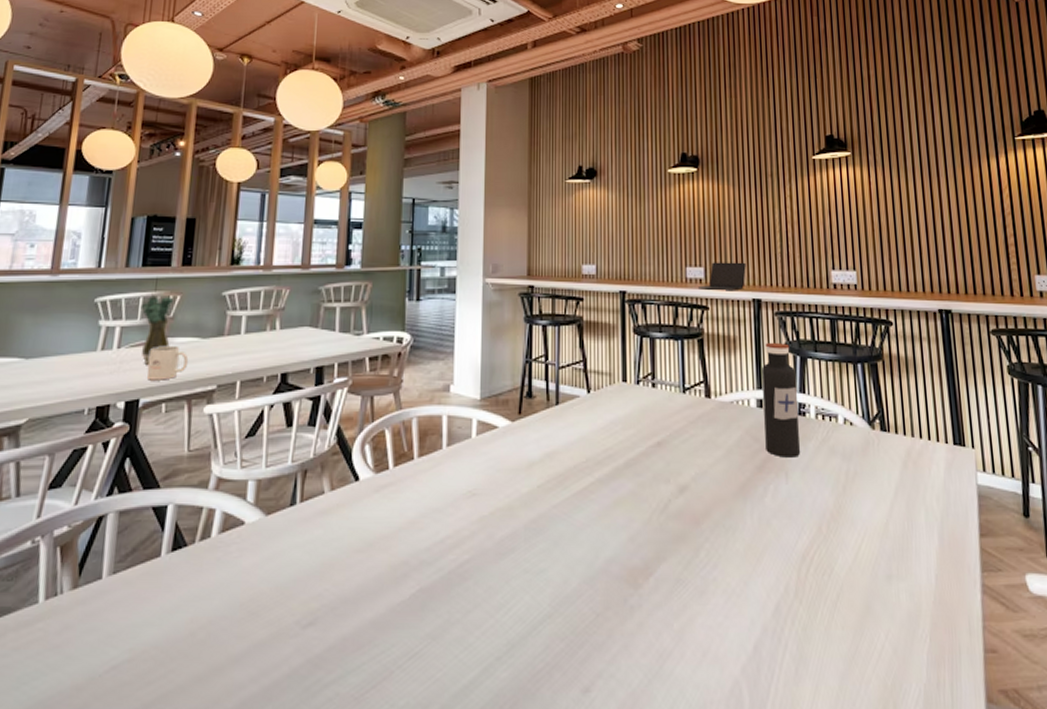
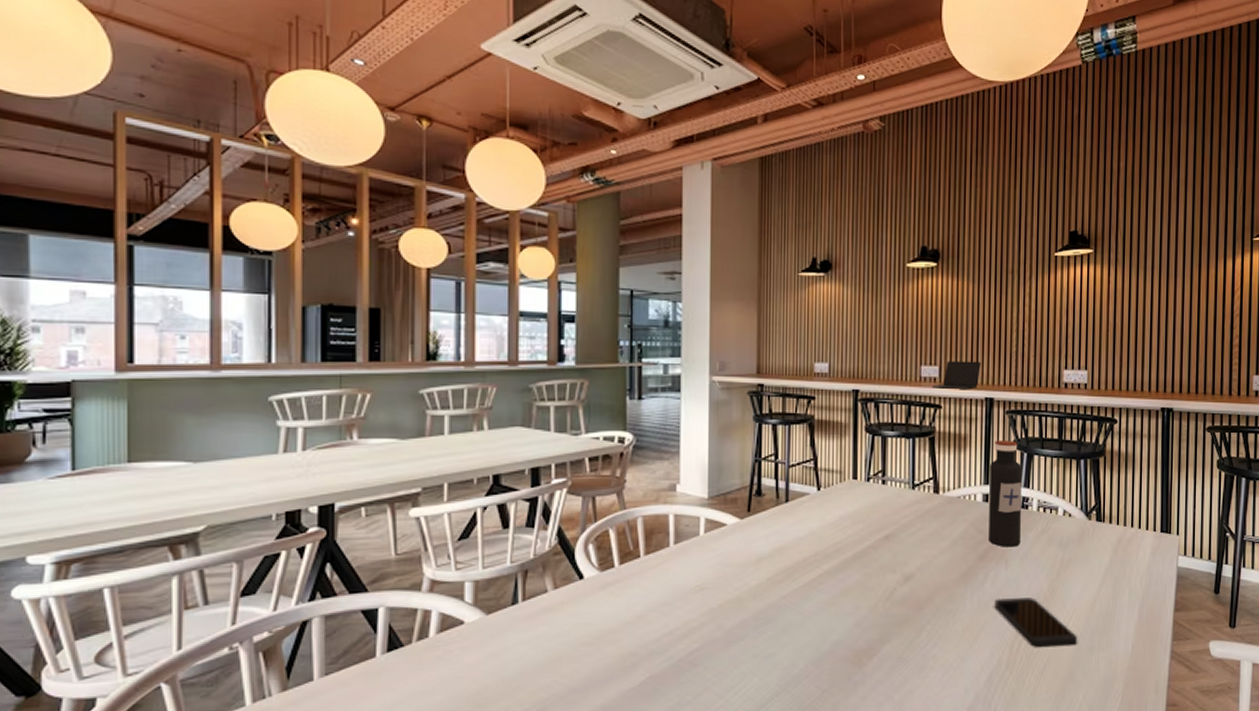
vase: present [140,294,174,364] -> none [325,392,364,467]
mug: present [146,345,189,380] -> none [340,447,387,484]
phone: none [777,514,872,573] -> present [994,597,1077,647]

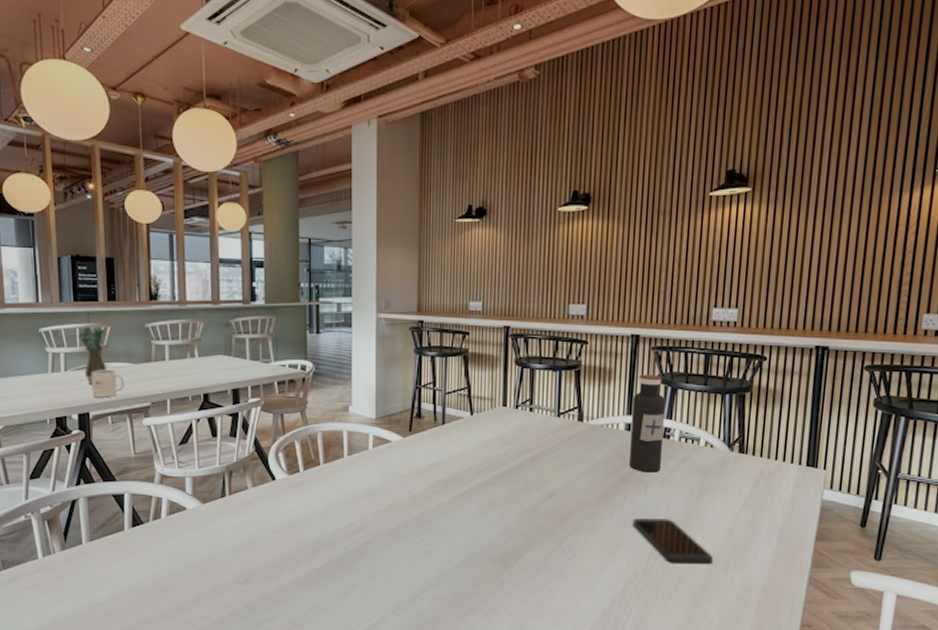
vase: none [325,392,364,467] -> present [78,325,107,385]
mug: none [340,447,387,484] -> present [91,369,125,398]
laptop: present [932,361,981,390] -> none [580,299,628,327]

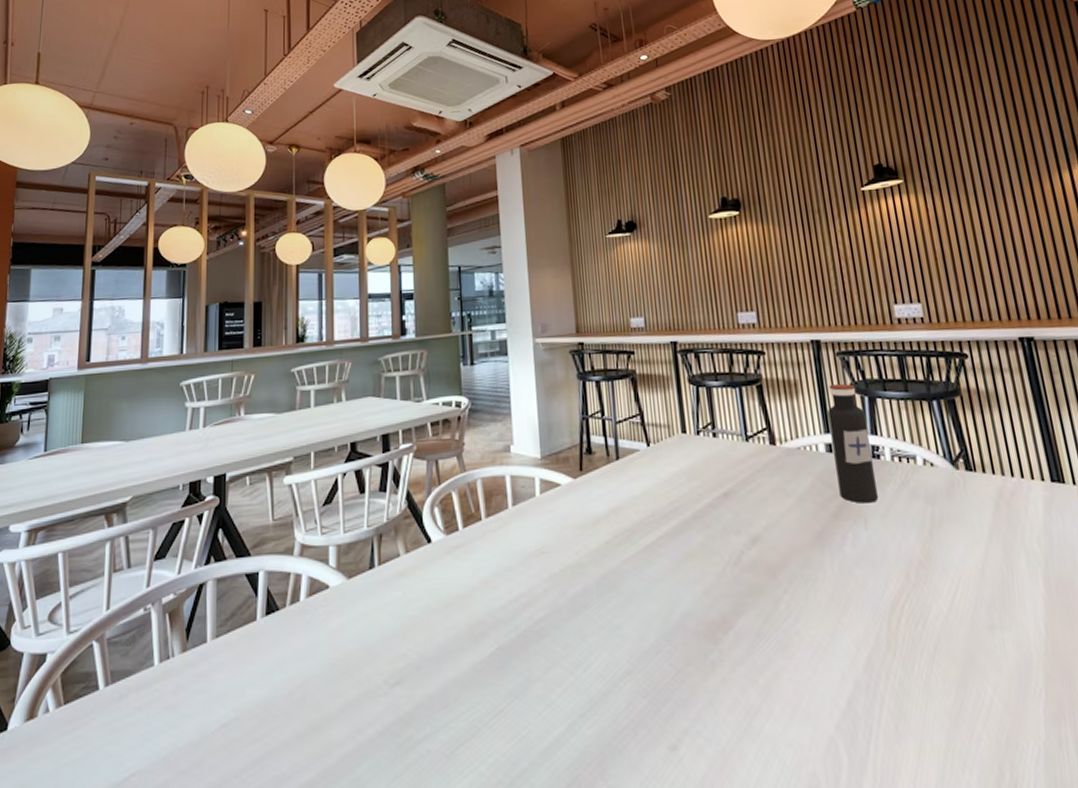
vase: present [78,325,107,385] -> none [220,375,249,441]
mug: present [91,369,125,398] -> none [230,421,266,456]
phone: present [632,517,713,564] -> none [859,562,971,623]

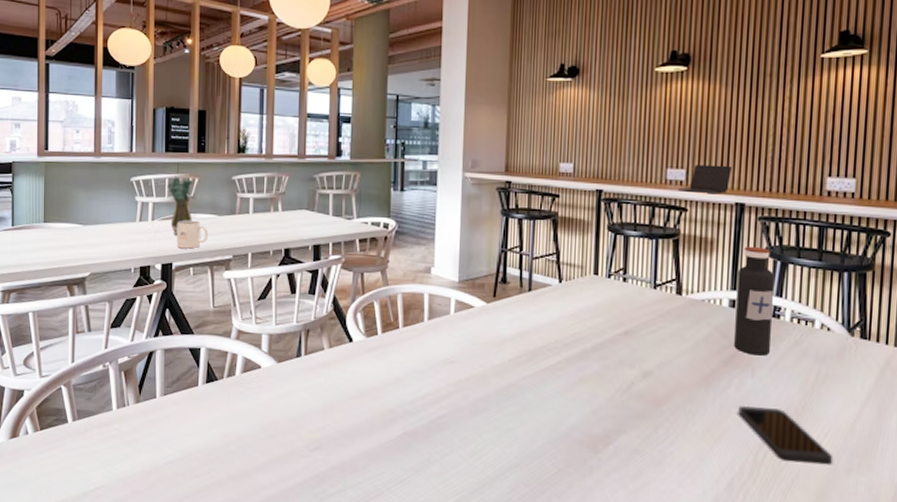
vase: none [220,375,249,441] -> present [167,176,193,235]
mug: none [230,421,266,456] -> present [176,220,209,249]
laptop: none [752,303,801,335] -> present [678,164,732,194]
phone: none [859,562,971,623] -> present [738,405,832,464]

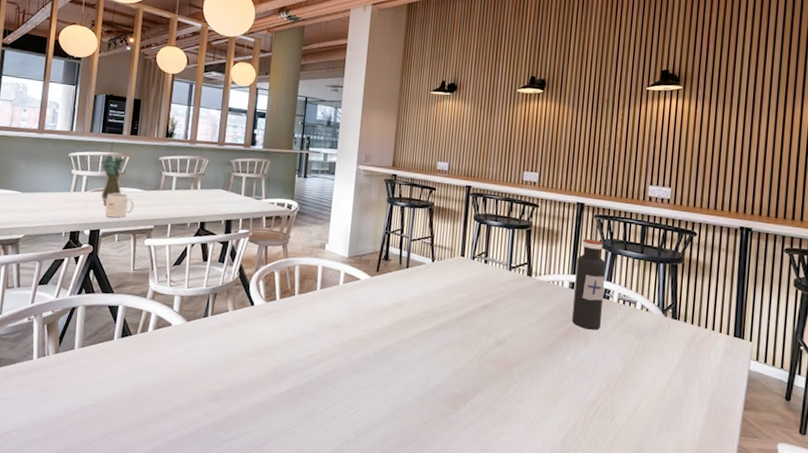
laptop: present [678,164,732,194] -> none [532,169,575,195]
phone: present [738,405,832,464] -> none [573,371,648,423]

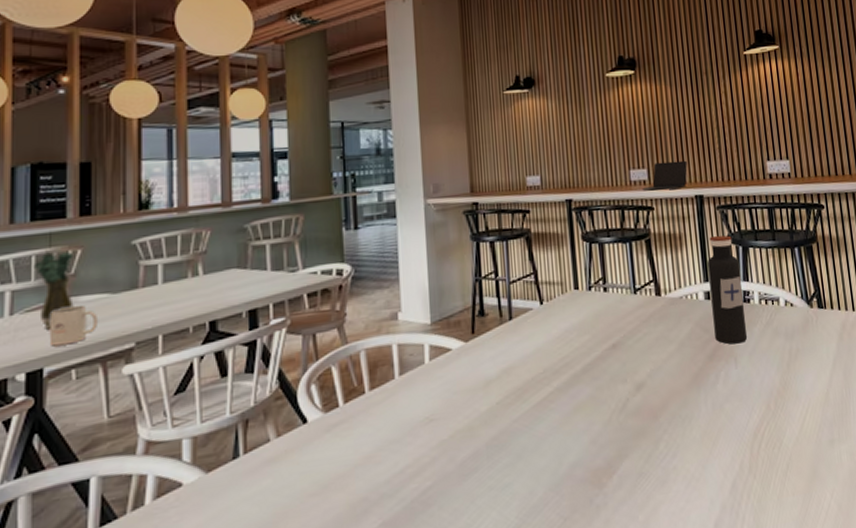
laptop: none [532,169,575,195] -> present [643,160,688,191]

